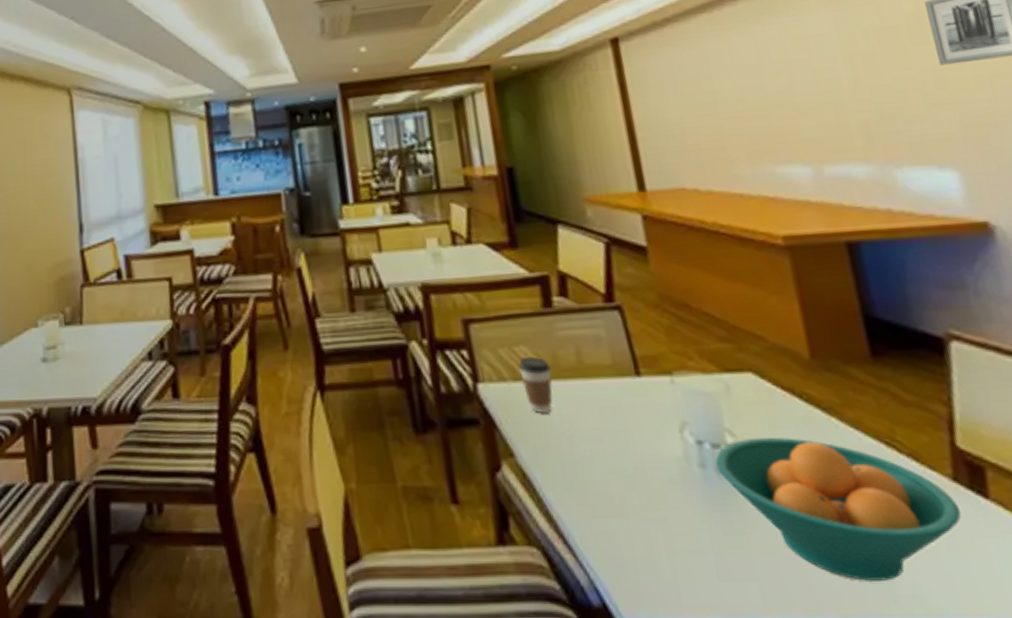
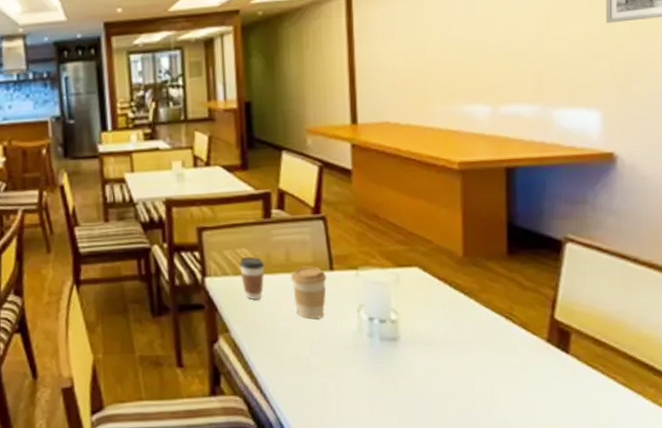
coffee cup: none [585,370,636,441] -> present [290,266,327,319]
fruit bowl: present [715,437,962,581] -> none [381,314,548,411]

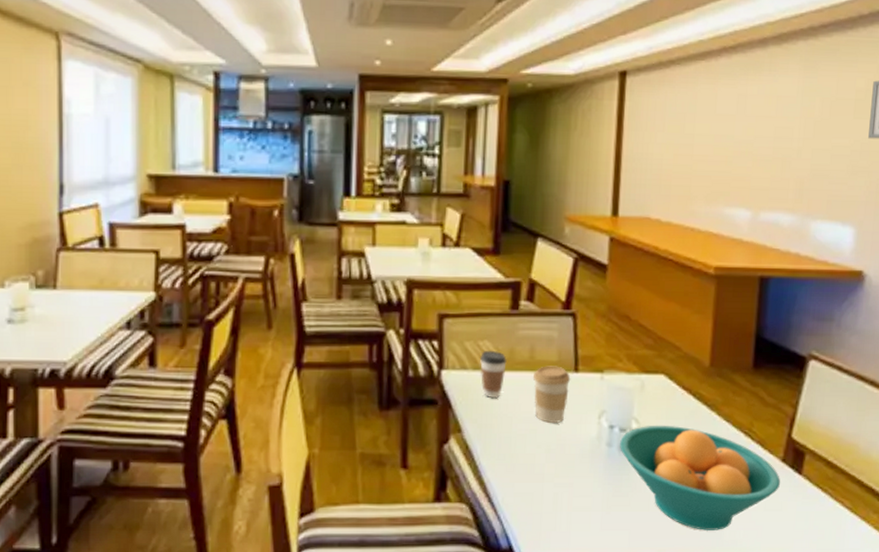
fruit bowl: none [381,314,548,411] -> present [620,425,781,530]

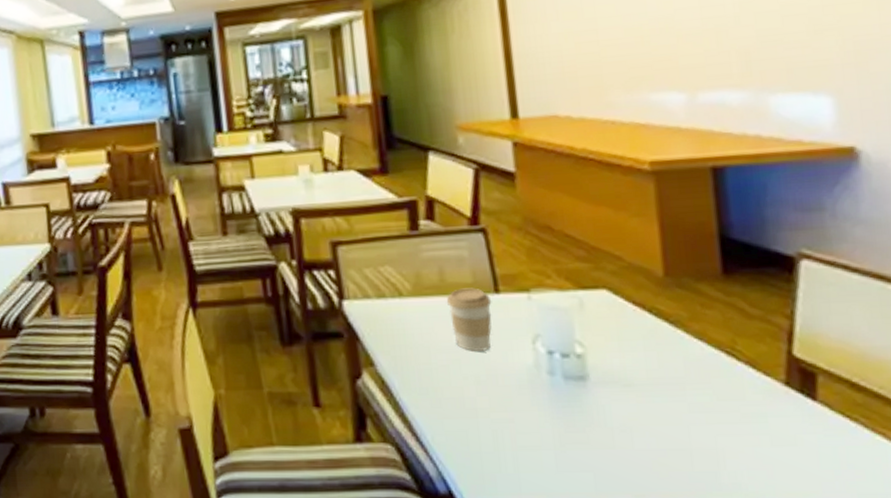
coffee cup: present [480,350,507,398] -> none [383,275,414,327]
fruit bowl: present [620,425,781,530] -> none [564,347,789,471]

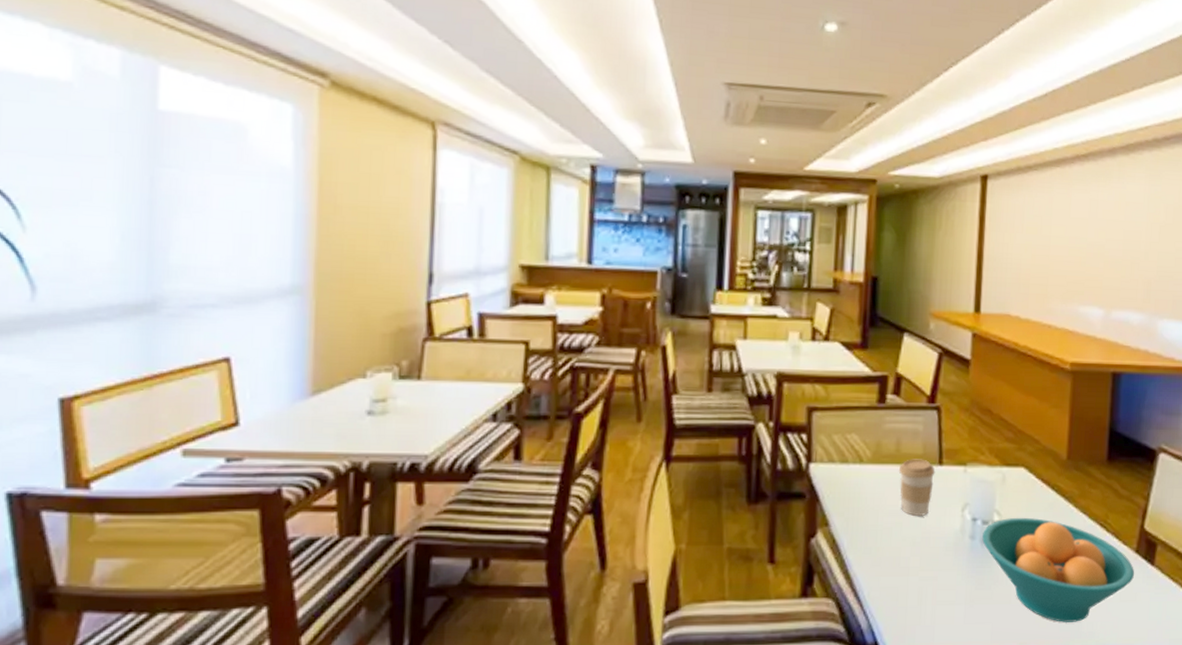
fruit bowl: none [564,347,789,471] -> present [982,517,1135,622]

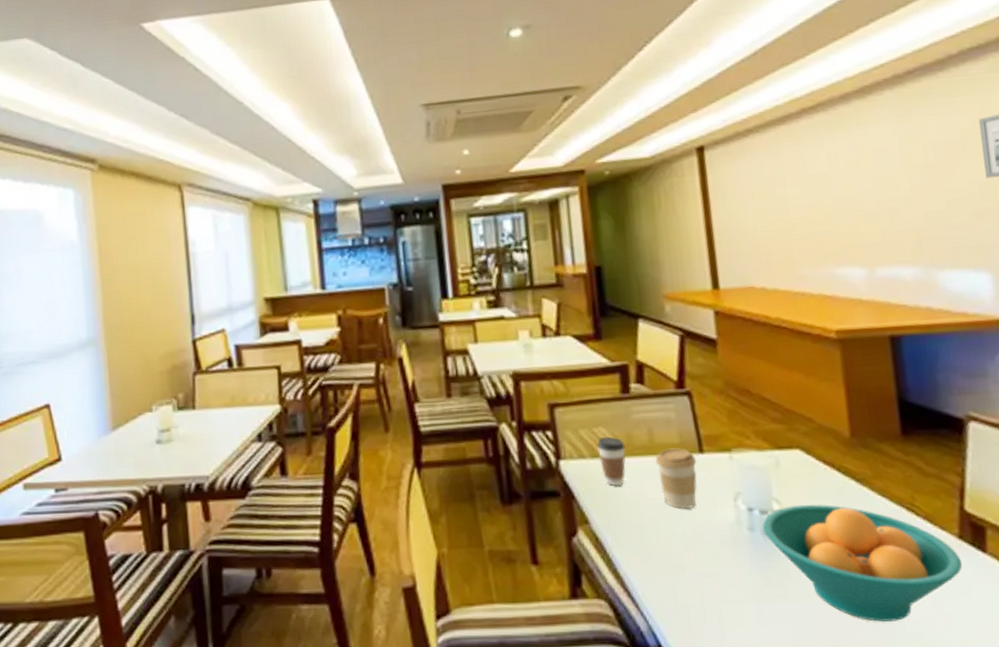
coffee cup: none [847,443,874,491] -> present [597,436,626,486]

